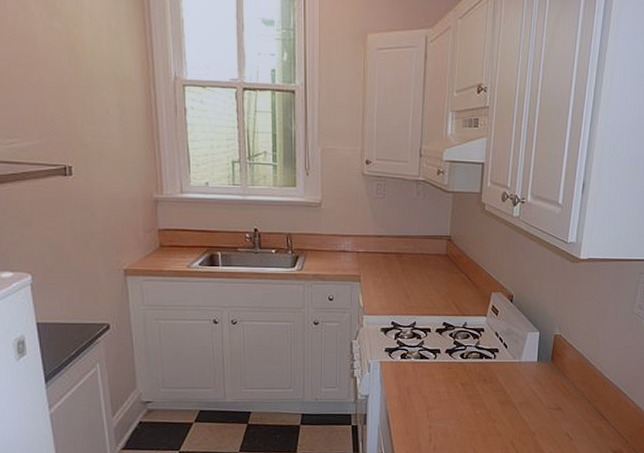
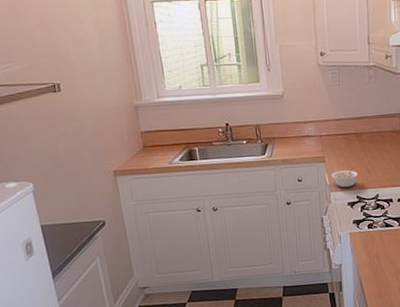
legume: none [366,290,395,312] -> present [331,167,358,188]

